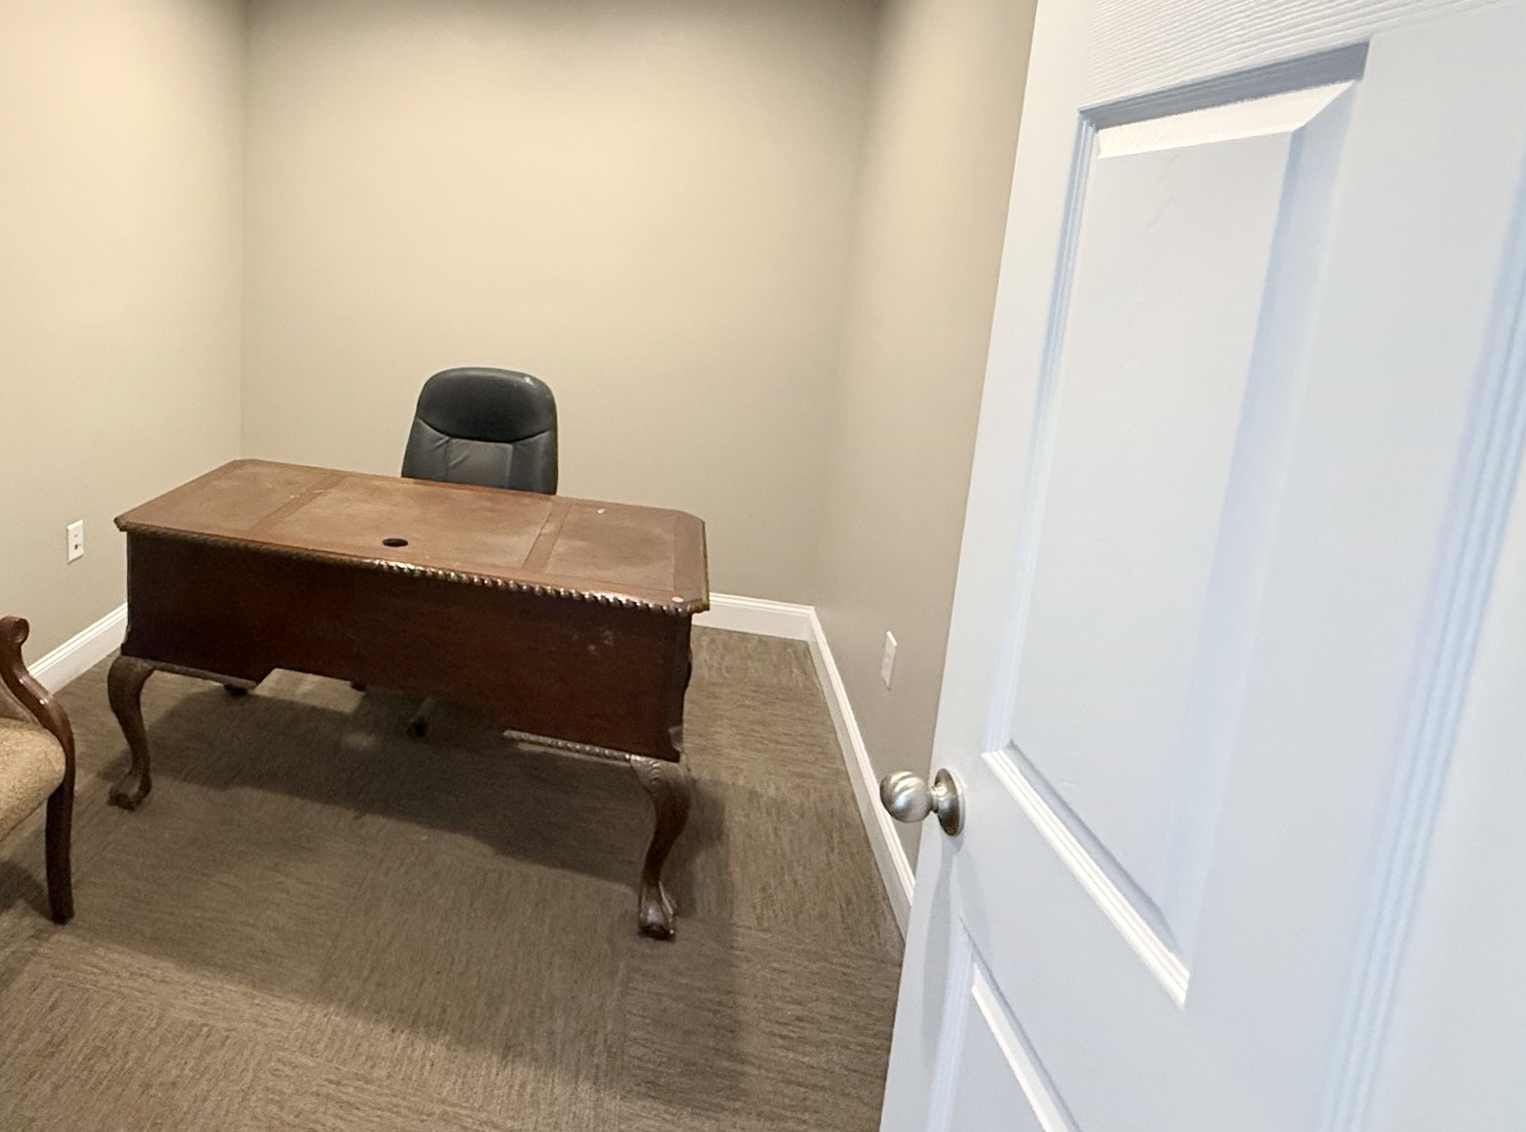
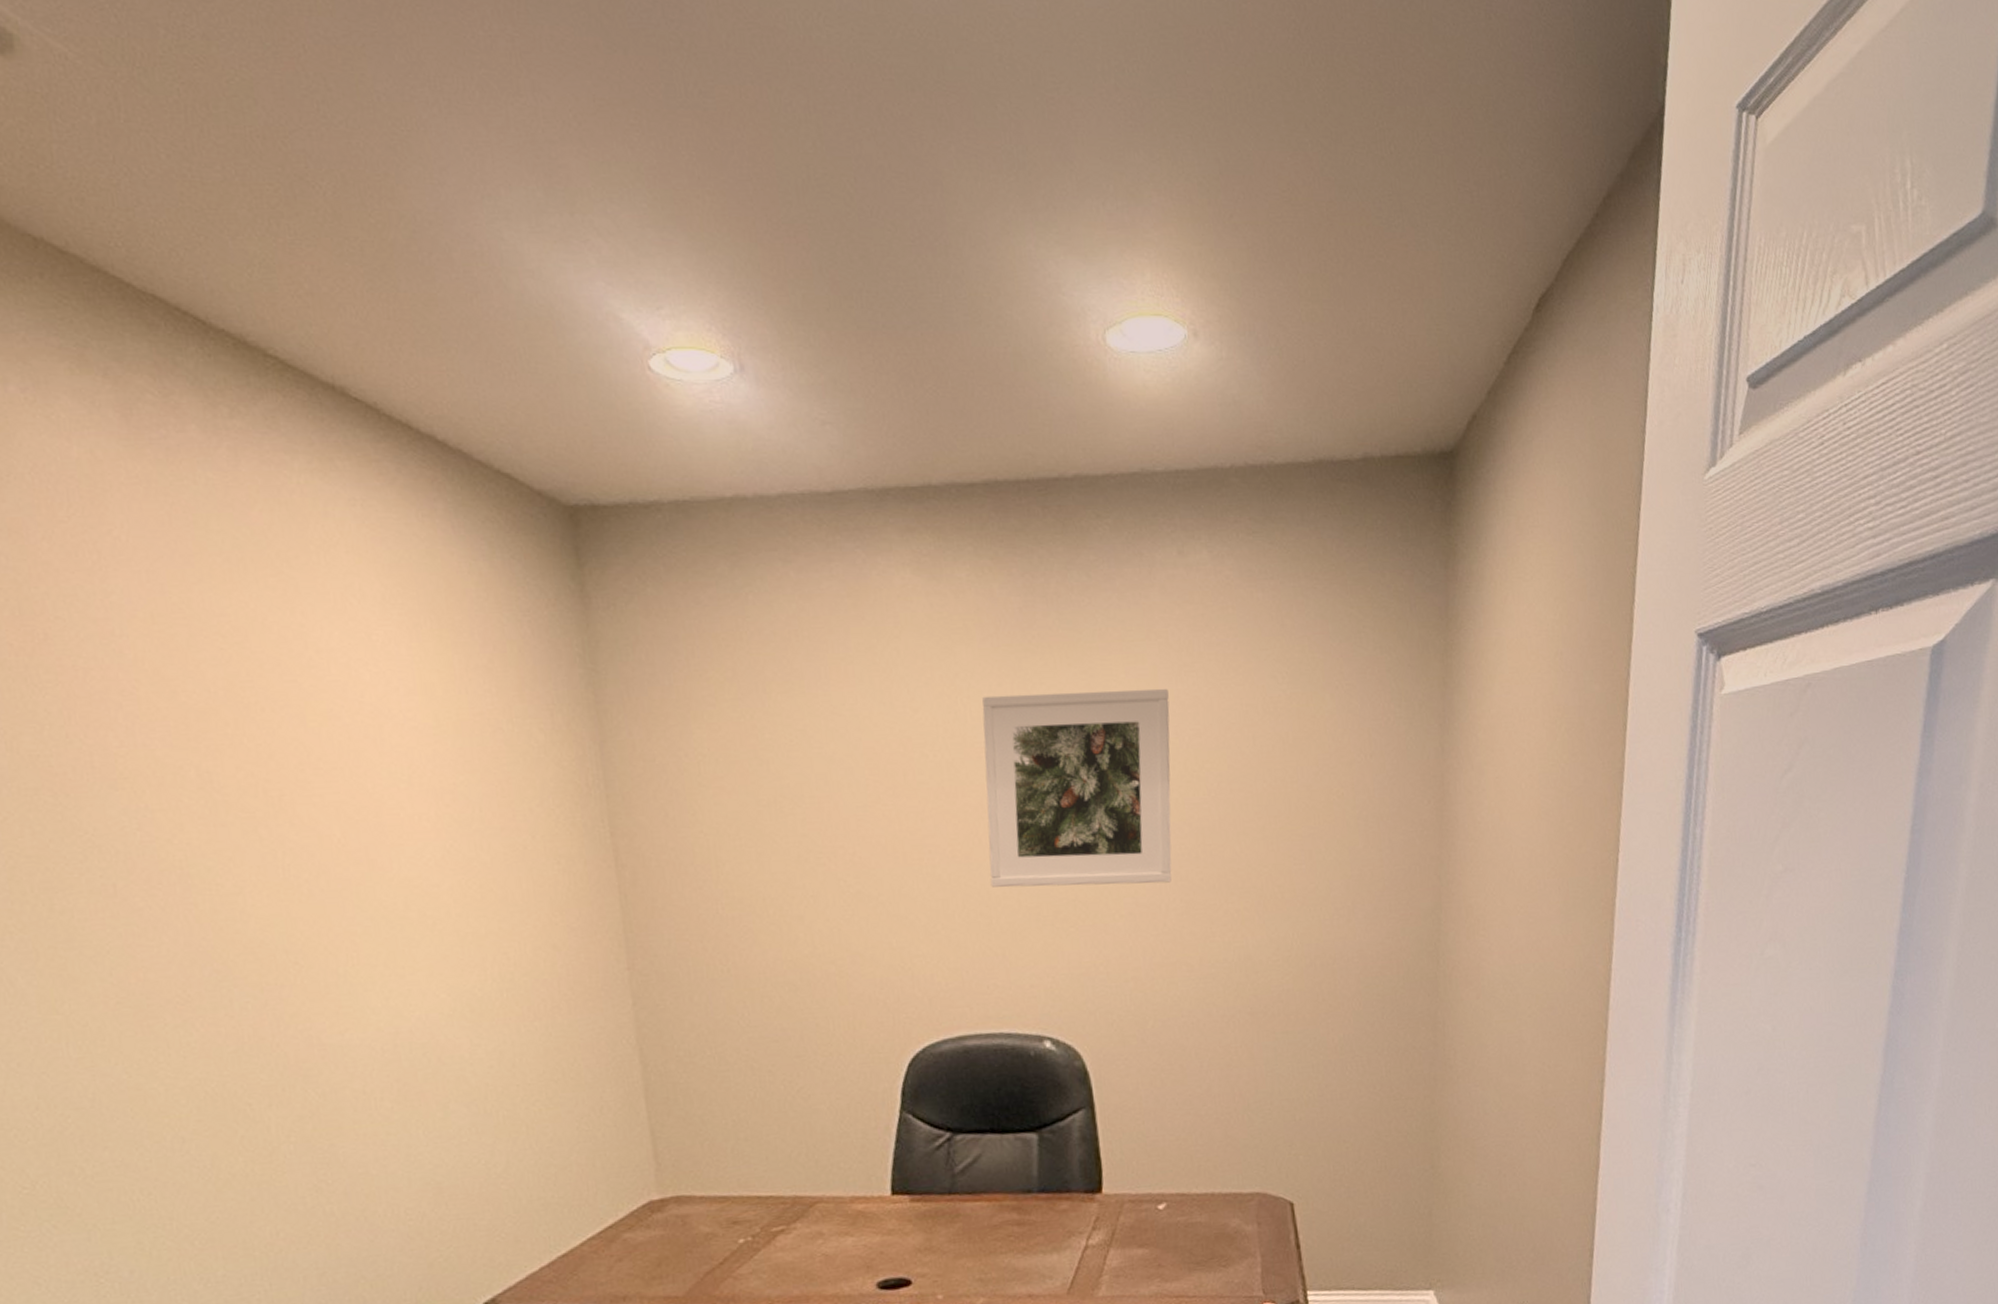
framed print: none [499,128,645,270] -> present [982,689,1172,888]

